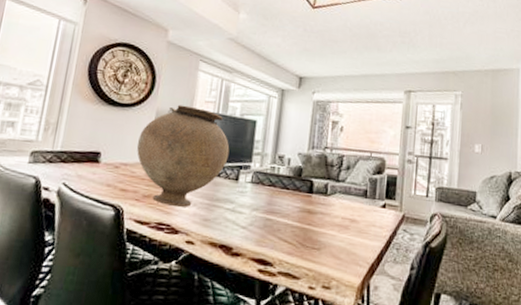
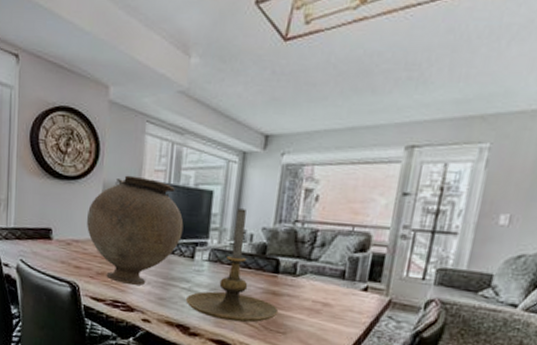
candle holder: none [230,135,314,241] -> present [186,207,279,323]

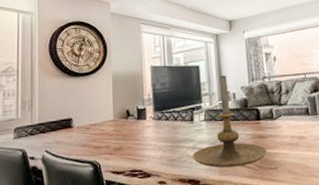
vase: present [86,175,184,286] -> none [101,64,181,154]

